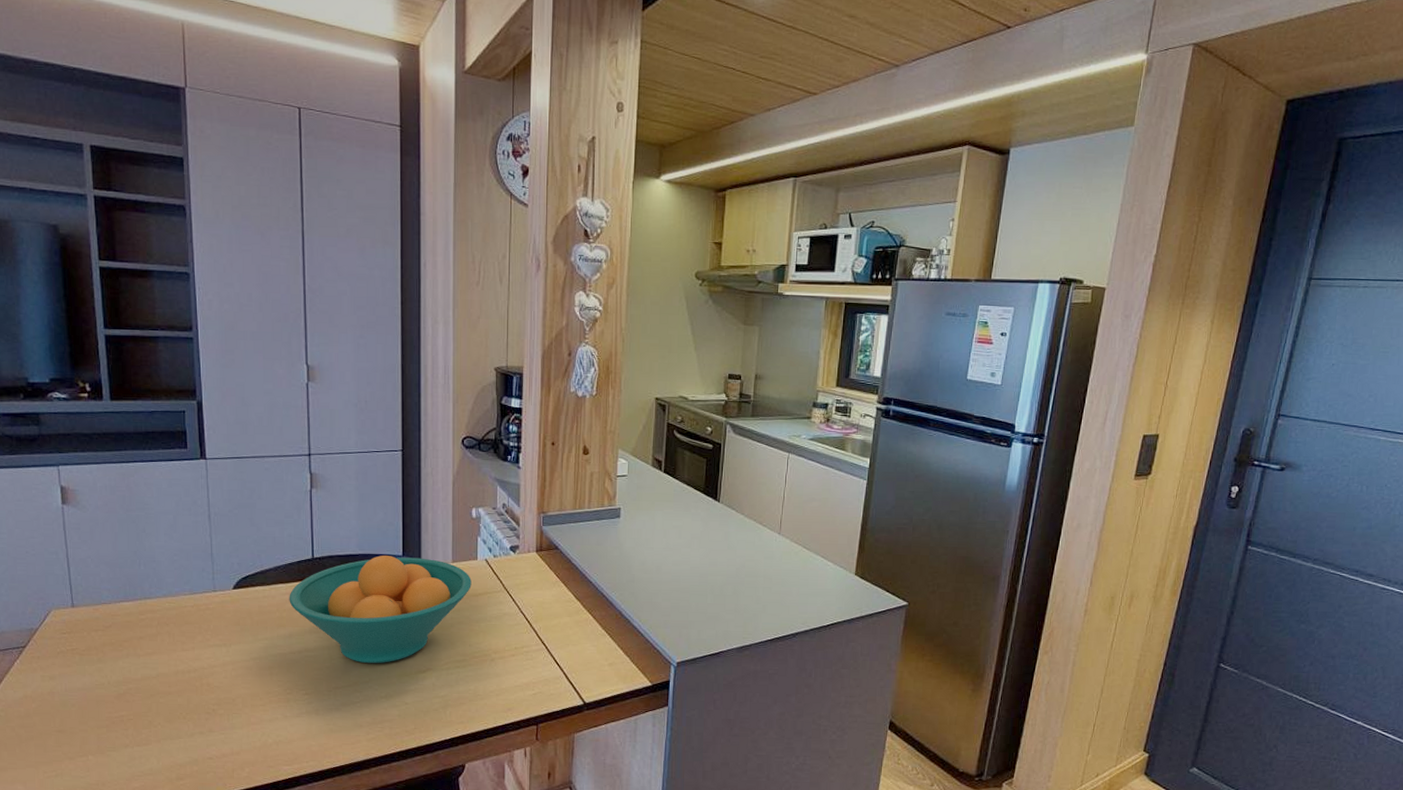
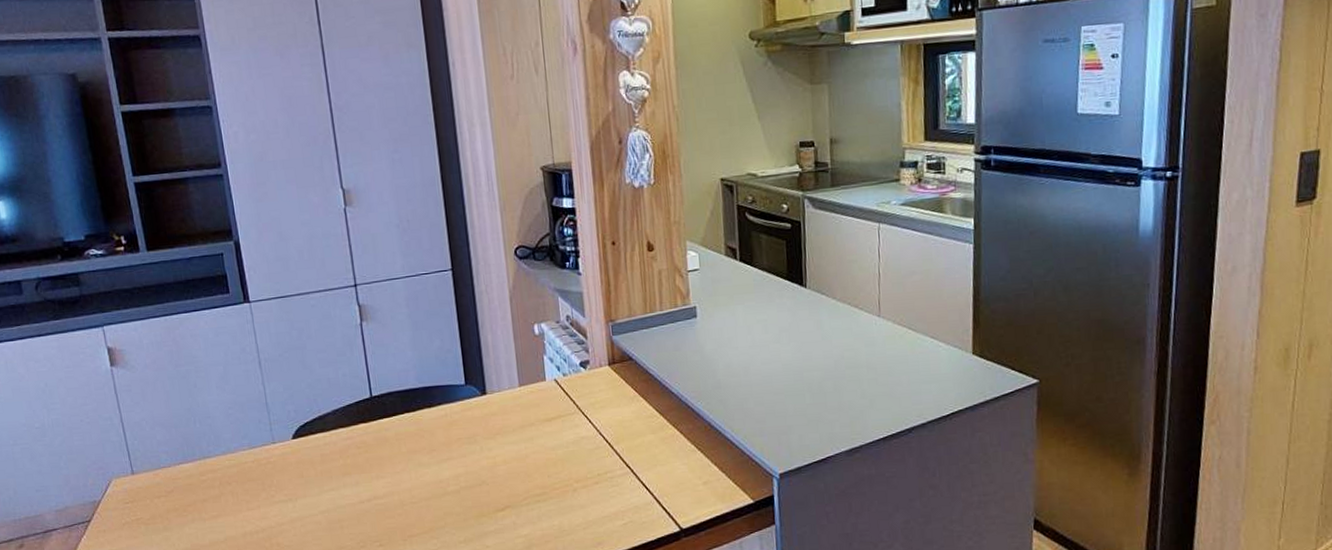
fruit bowl: present [289,555,472,664] -> none [351,384,543,507]

